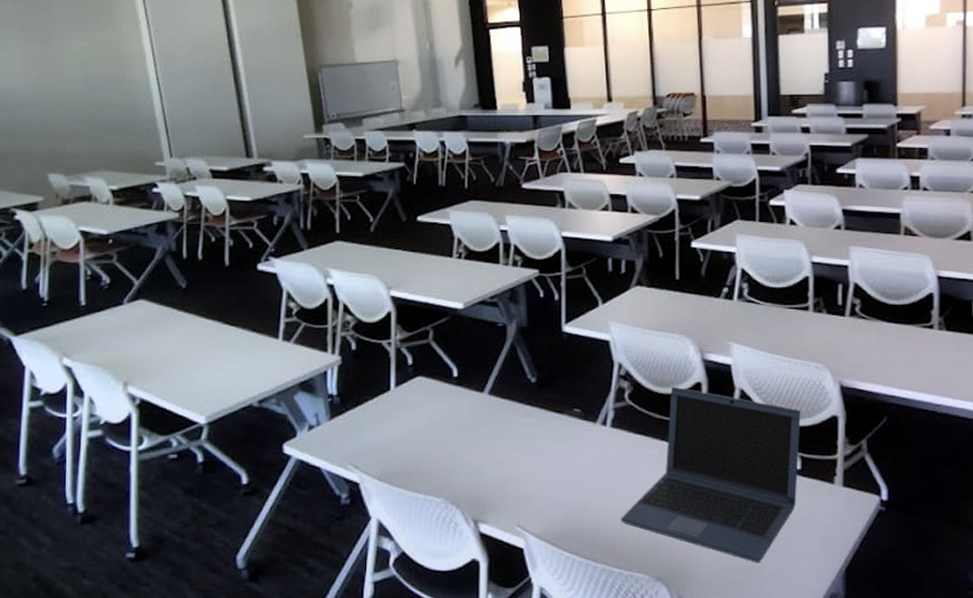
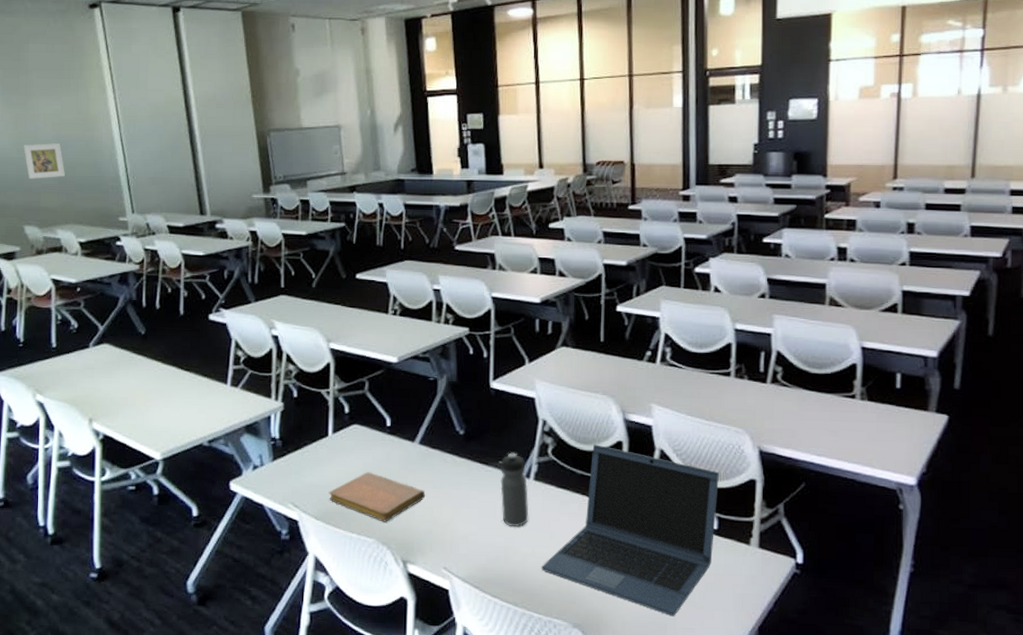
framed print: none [46,83,94,122] -> present [23,143,65,179]
notebook: none [392,427,497,480] -> present [329,472,426,522]
water bottle: none [576,399,607,478] -> present [500,452,529,527]

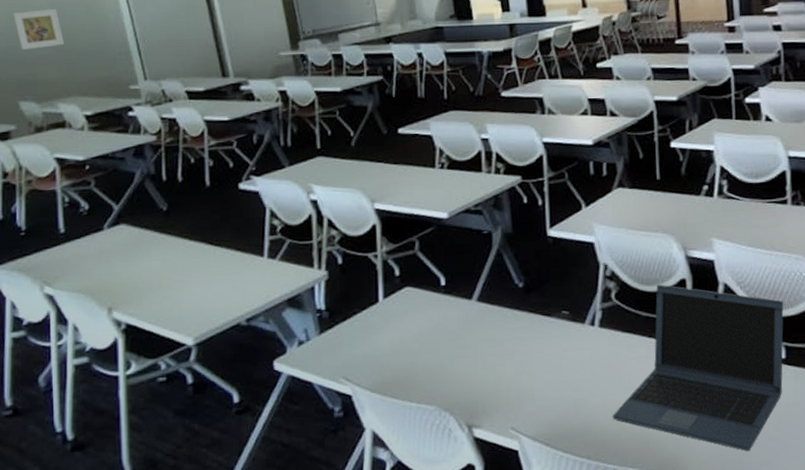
notebook: present [329,472,426,522] -> none [383,335,487,387]
water bottle: present [500,452,529,527] -> none [564,301,597,378]

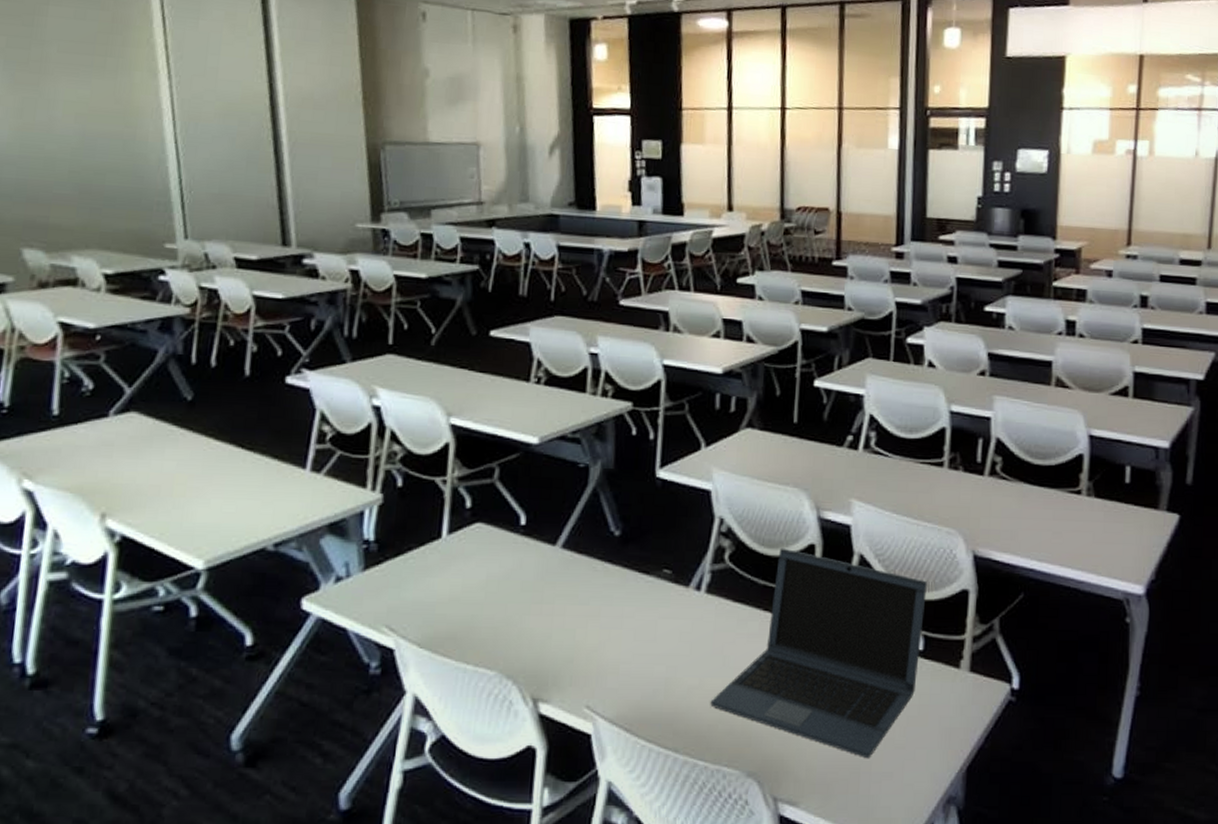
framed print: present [13,9,64,50] -> none [29,139,90,187]

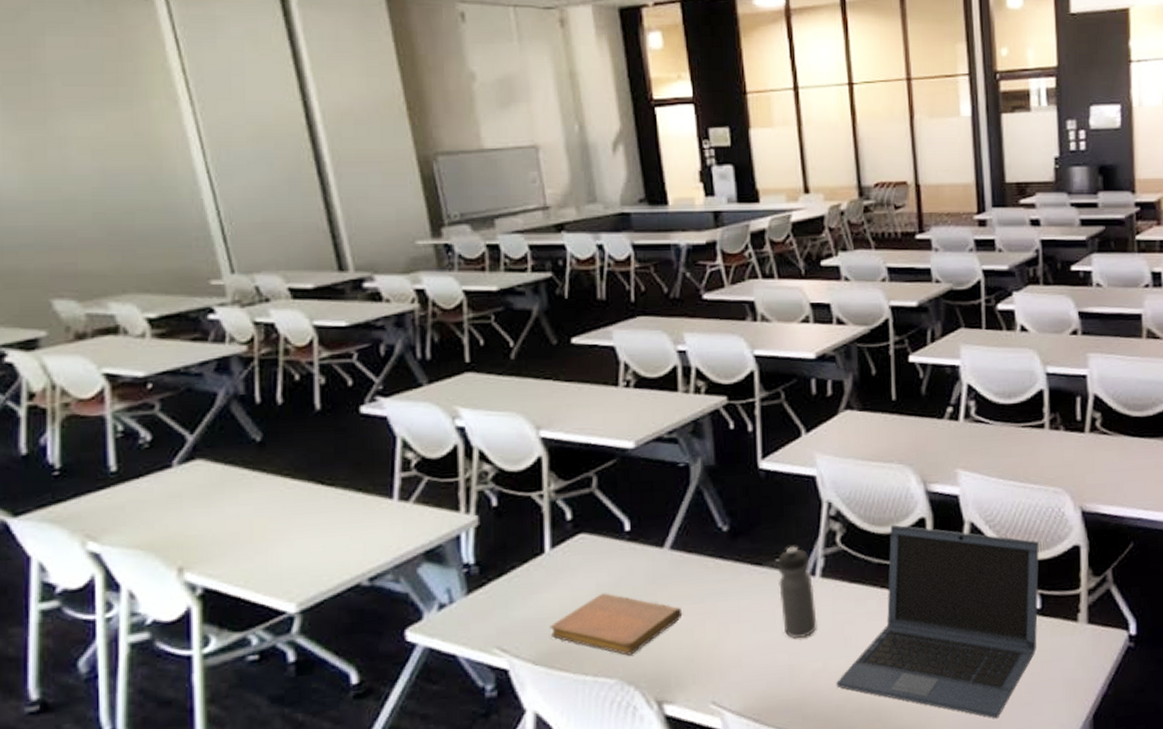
notebook: none [438,584,567,649] -> present [550,593,683,656]
water bottle: none [663,558,698,653] -> present [778,546,817,639]

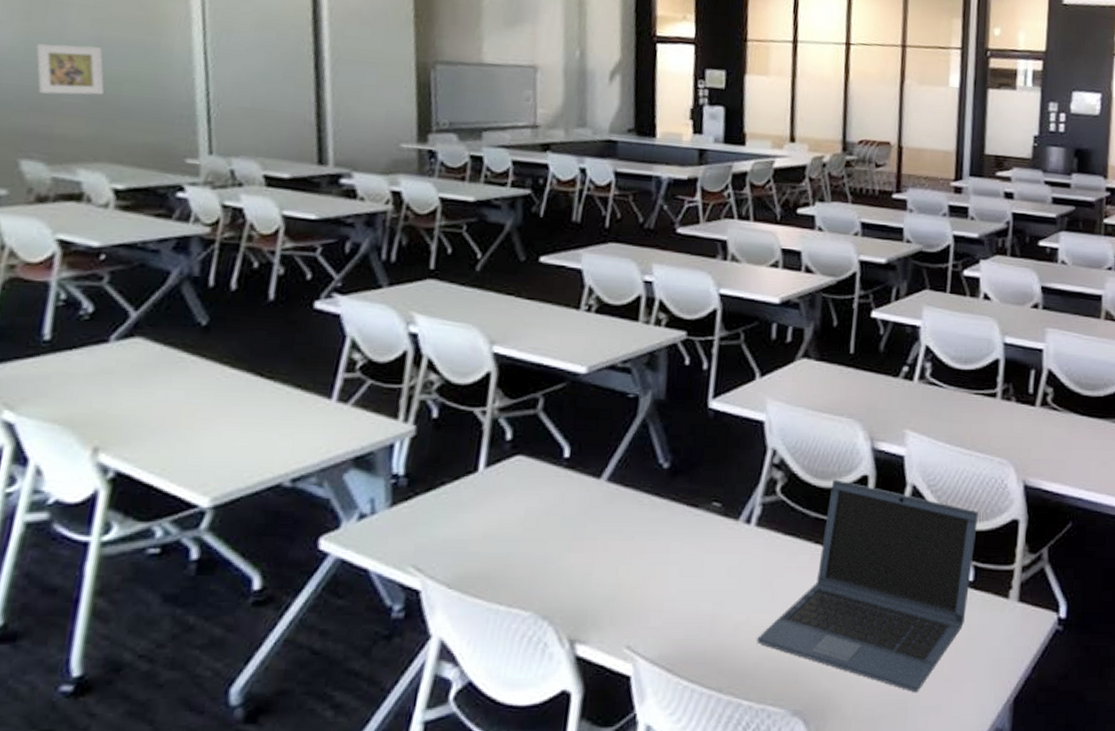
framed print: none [44,179,117,231] -> present [35,43,105,96]
notebook: present [550,593,683,656] -> none [471,520,610,588]
water bottle: present [778,546,817,639] -> none [711,491,748,588]

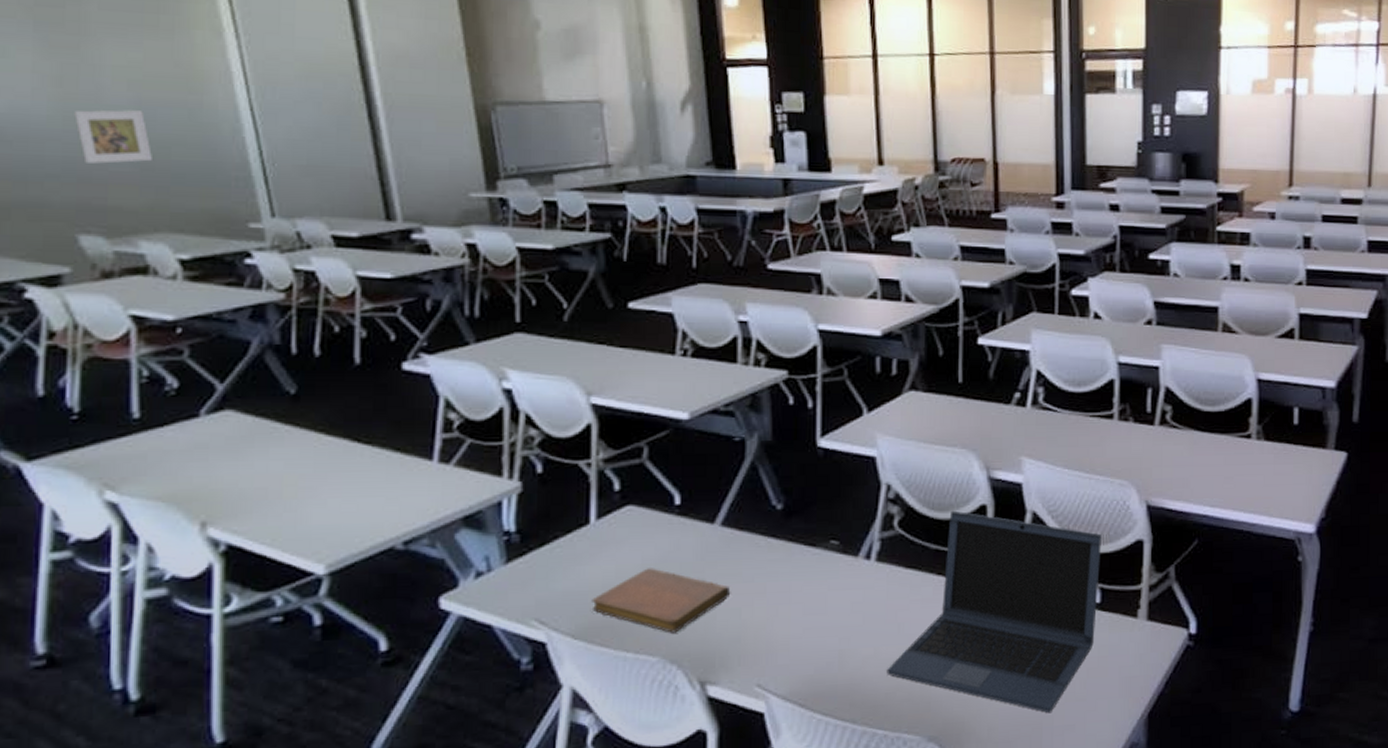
notebook: none [471,520,610,588] -> present [592,568,731,633]

